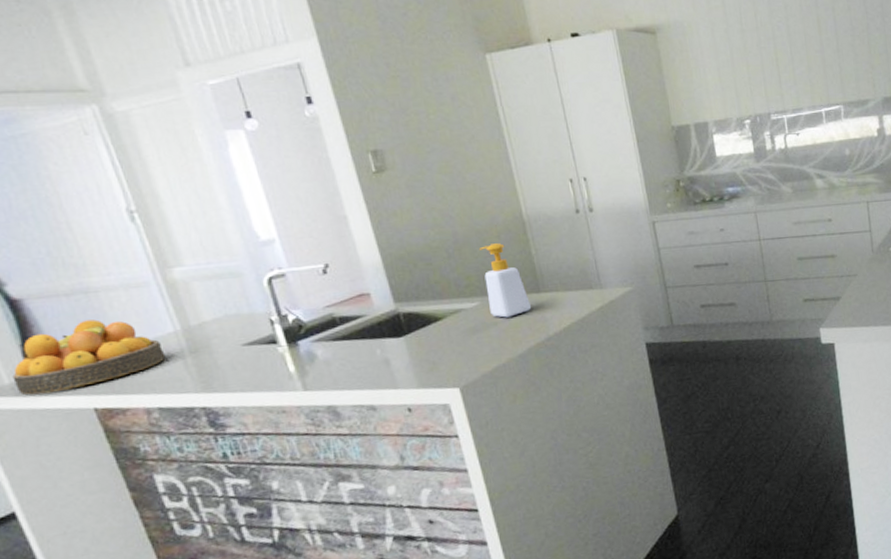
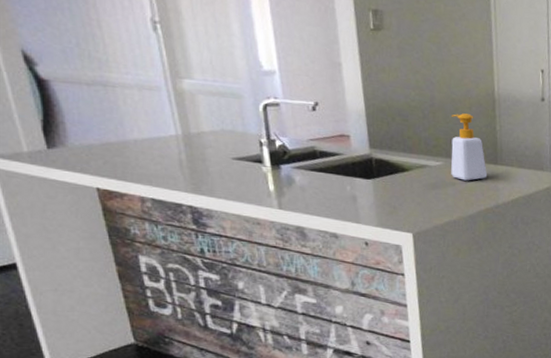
fruit bowl: present [12,319,166,395] -> none [31,110,165,168]

